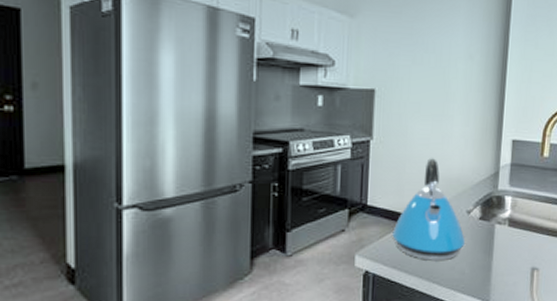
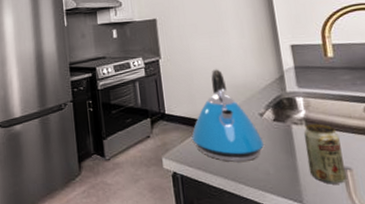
beverage can: none [501,224,535,284] -> present [303,123,346,184]

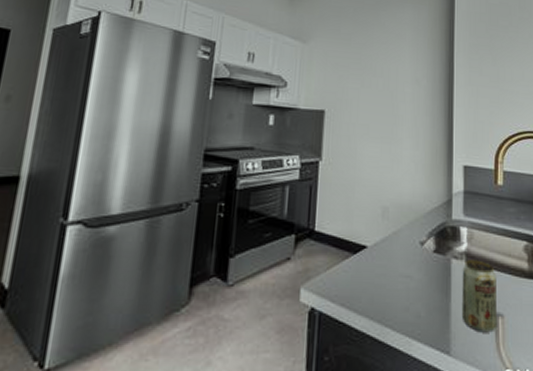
kettle: present [191,68,264,162] -> none [340,181,419,299]

